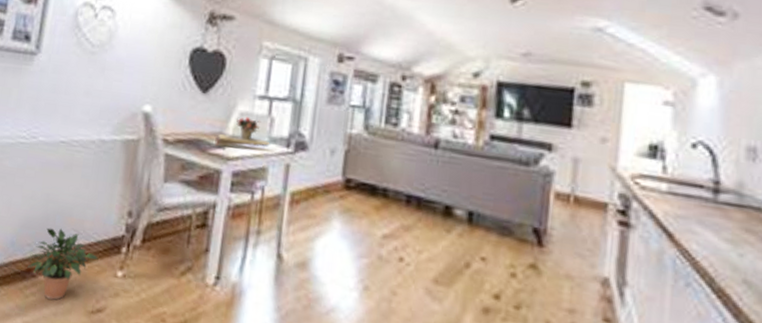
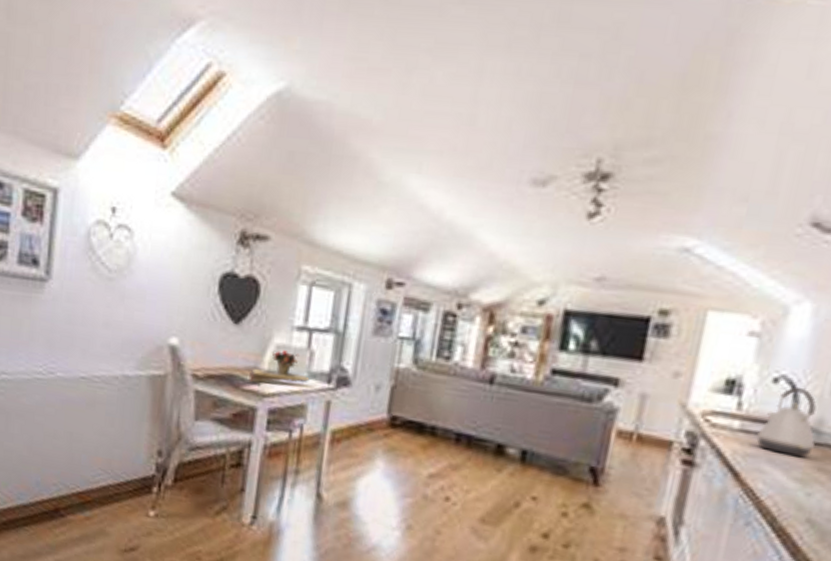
potted plant: present [26,227,99,300] -> none [53,467,129,539]
kettle: none [684,151,740,219] -> present [756,386,817,458]

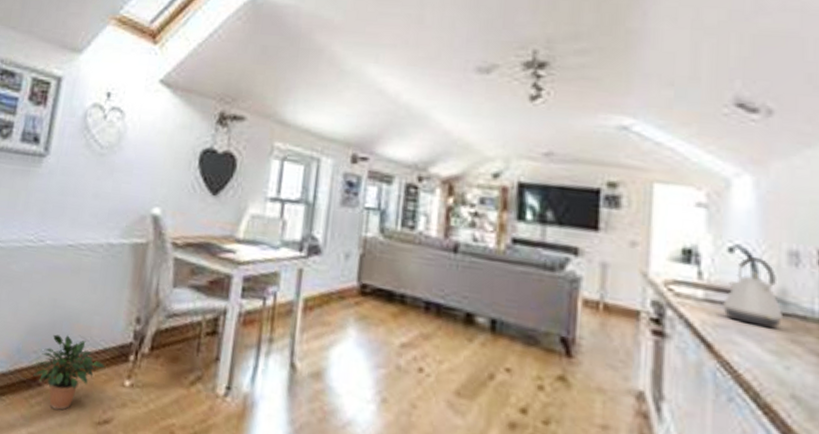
potted plant: none [53,467,129,539] -> present [32,334,106,410]
flower arrangement: present [249,350,310,383] -> none [225,220,282,251]

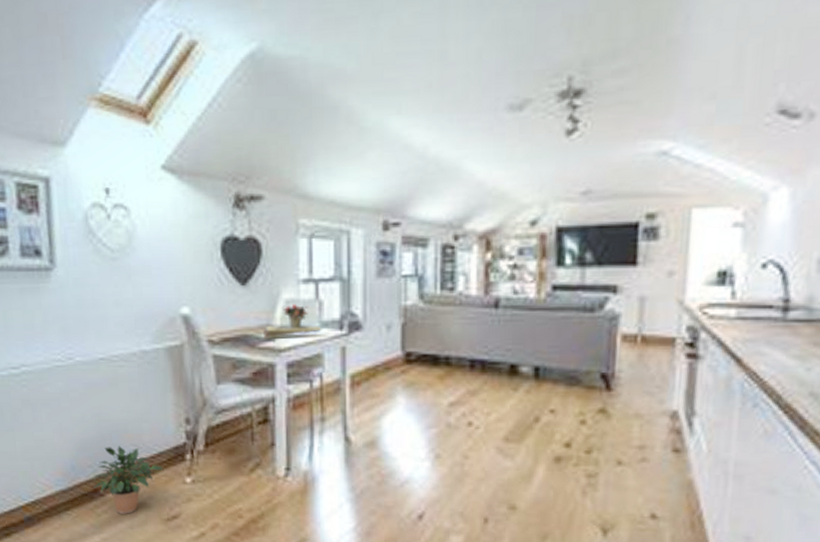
flower arrangement: none [225,220,282,251] -> present [263,304,322,340]
kettle: present [723,256,784,328] -> none [753,269,809,336]

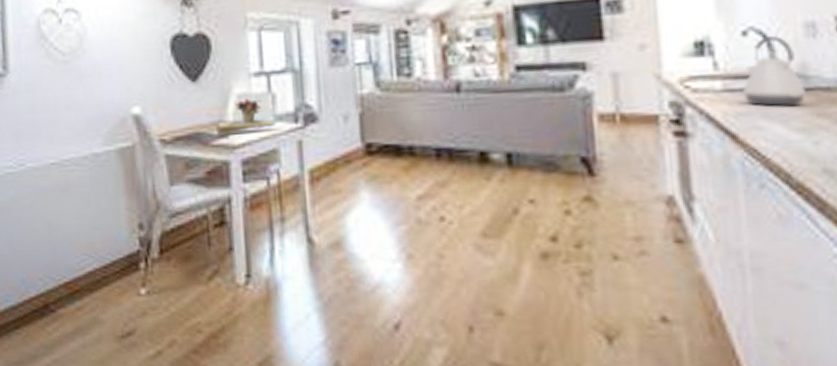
potted plant: present [90,446,164,514] -> none [40,256,117,332]
kettle: none [753,269,809,336] -> present [742,35,807,108]

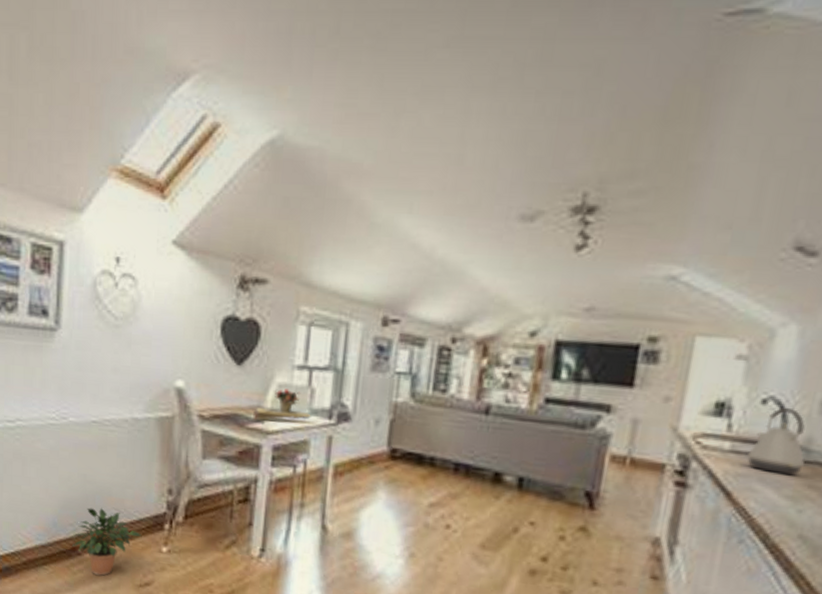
potted plant: none [40,256,117,332] -> present [70,507,142,576]

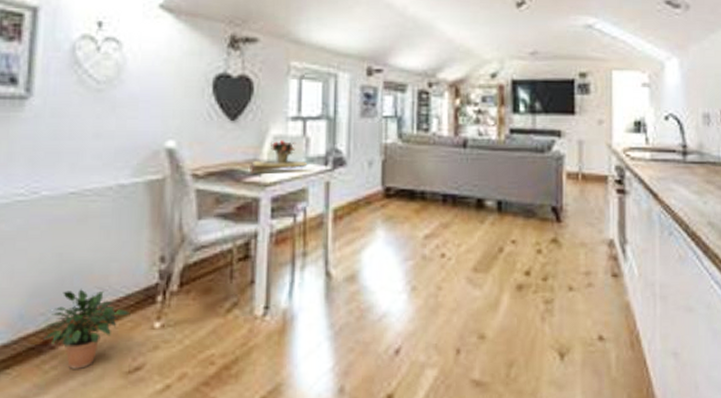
kettle: present [747,407,806,476] -> none [663,121,702,175]

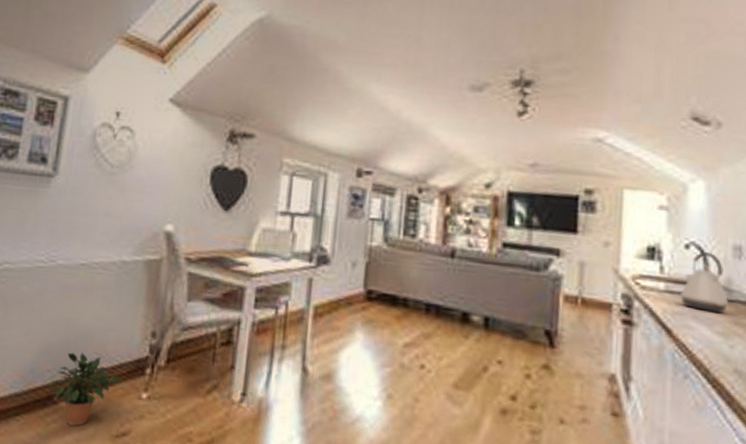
flower arrangement: present [249,140,308,175] -> none [238,233,293,264]
kettle: none [663,121,702,175] -> present [680,251,729,313]

